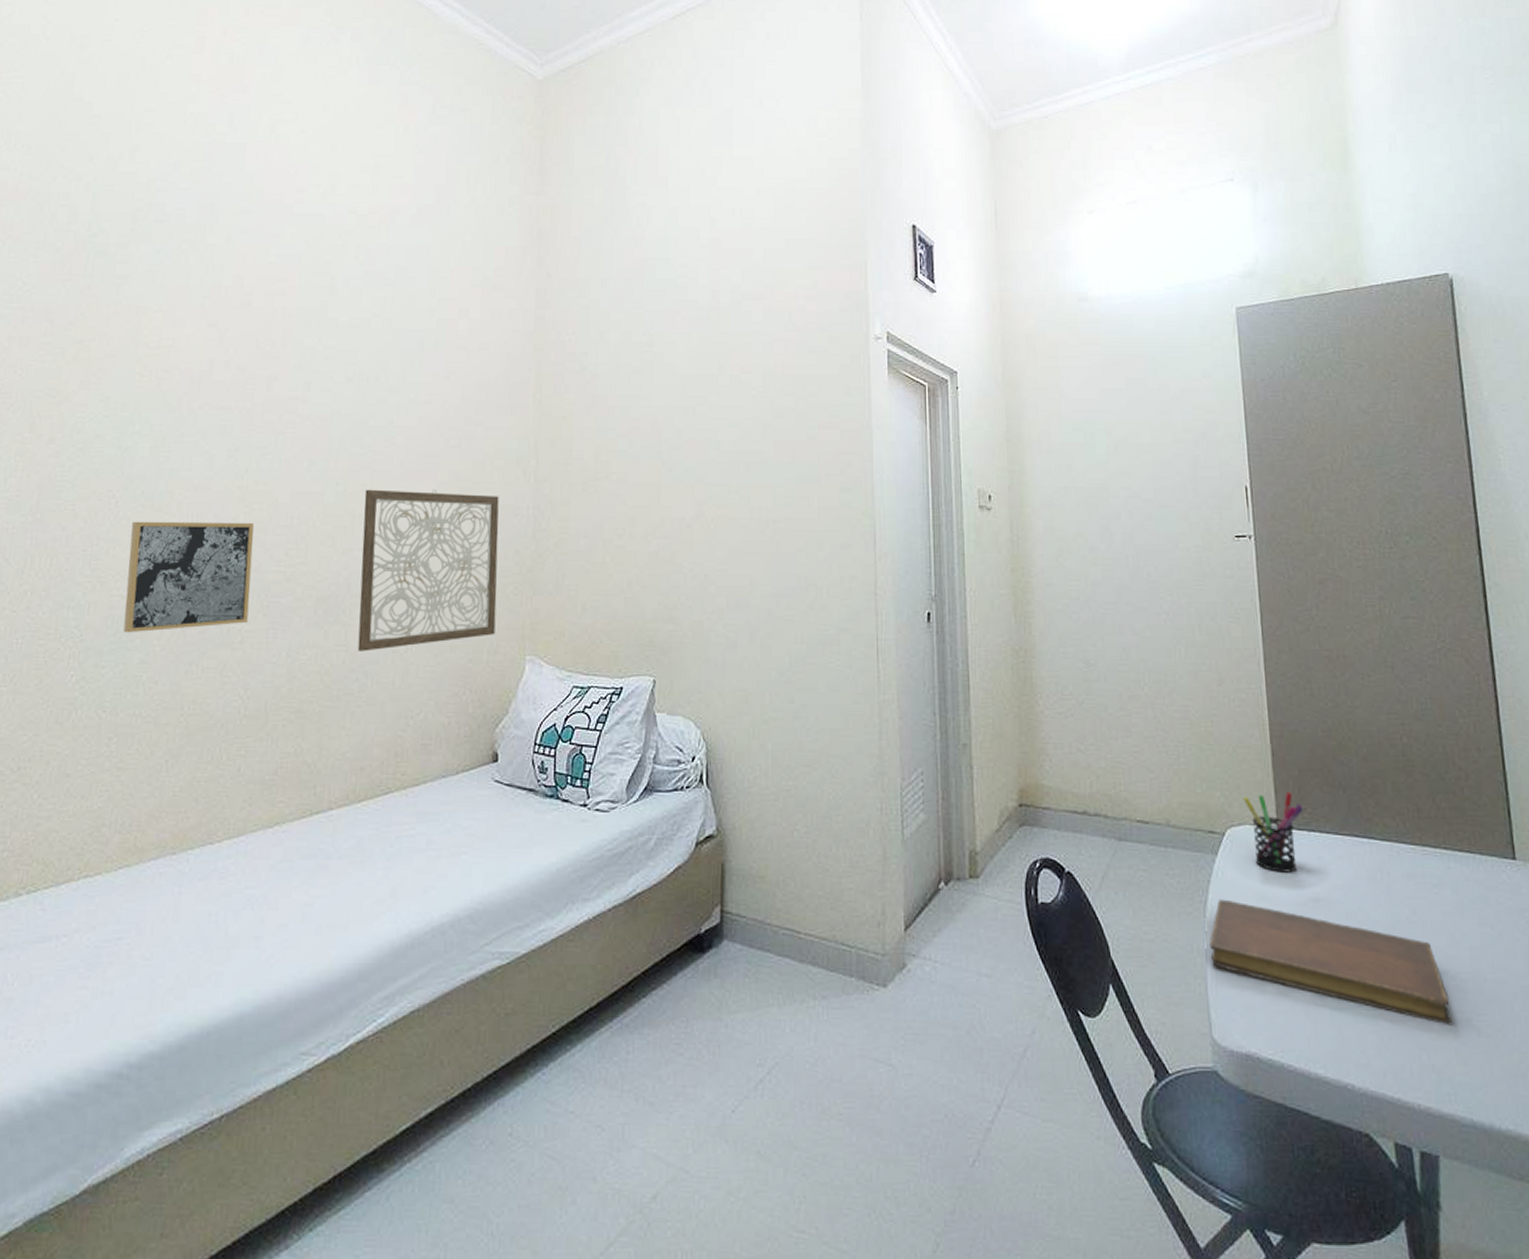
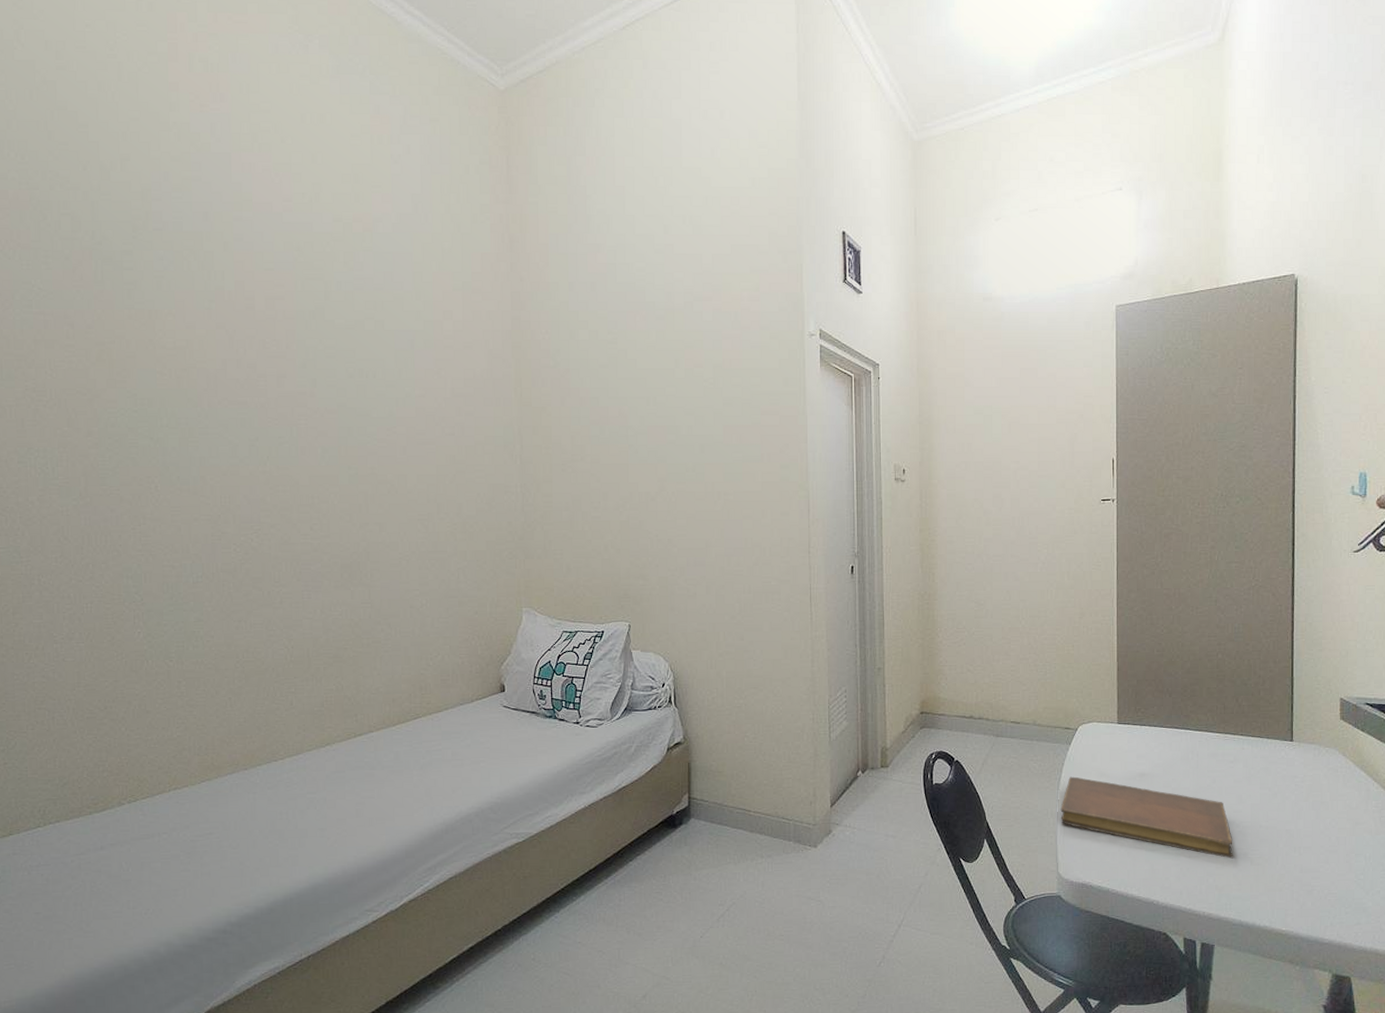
wall art: present [123,521,254,633] -> none [173,502,284,597]
wall art: present [357,489,499,651] -> none [374,472,495,608]
pen holder: present [1243,792,1303,873] -> none [1093,697,1138,756]

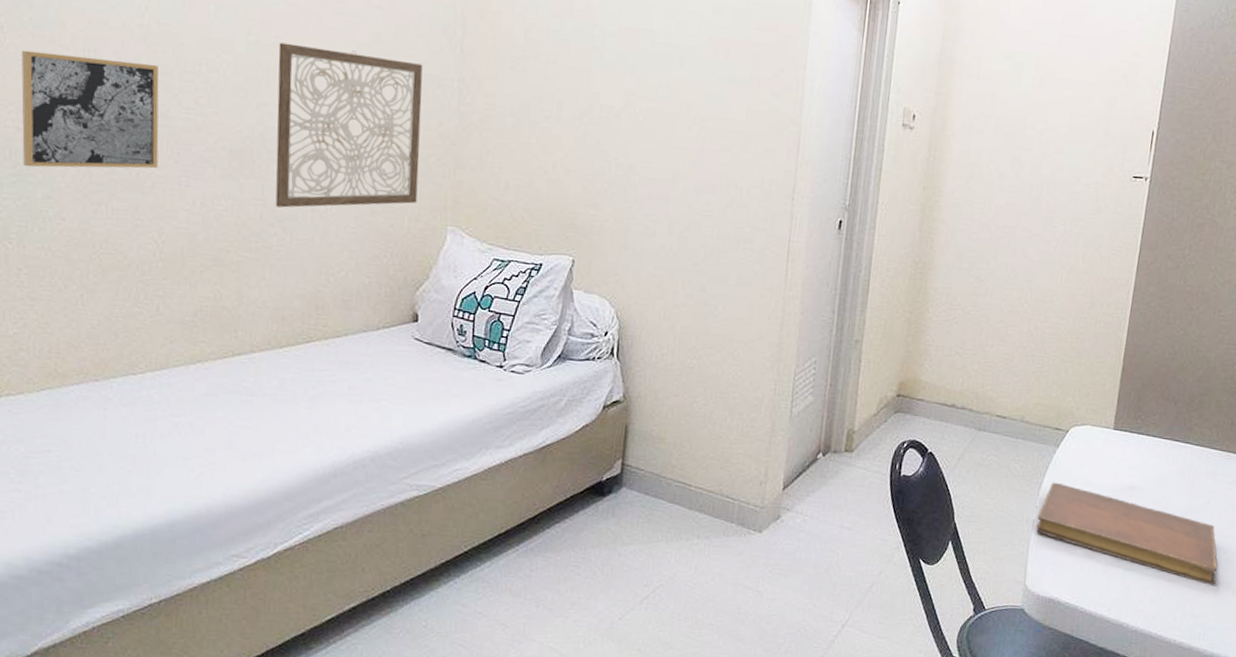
wall art: none [173,502,284,597] -> present [21,50,159,169]
wall art: none [374,472,495,608] -> present [275,42,423,208]

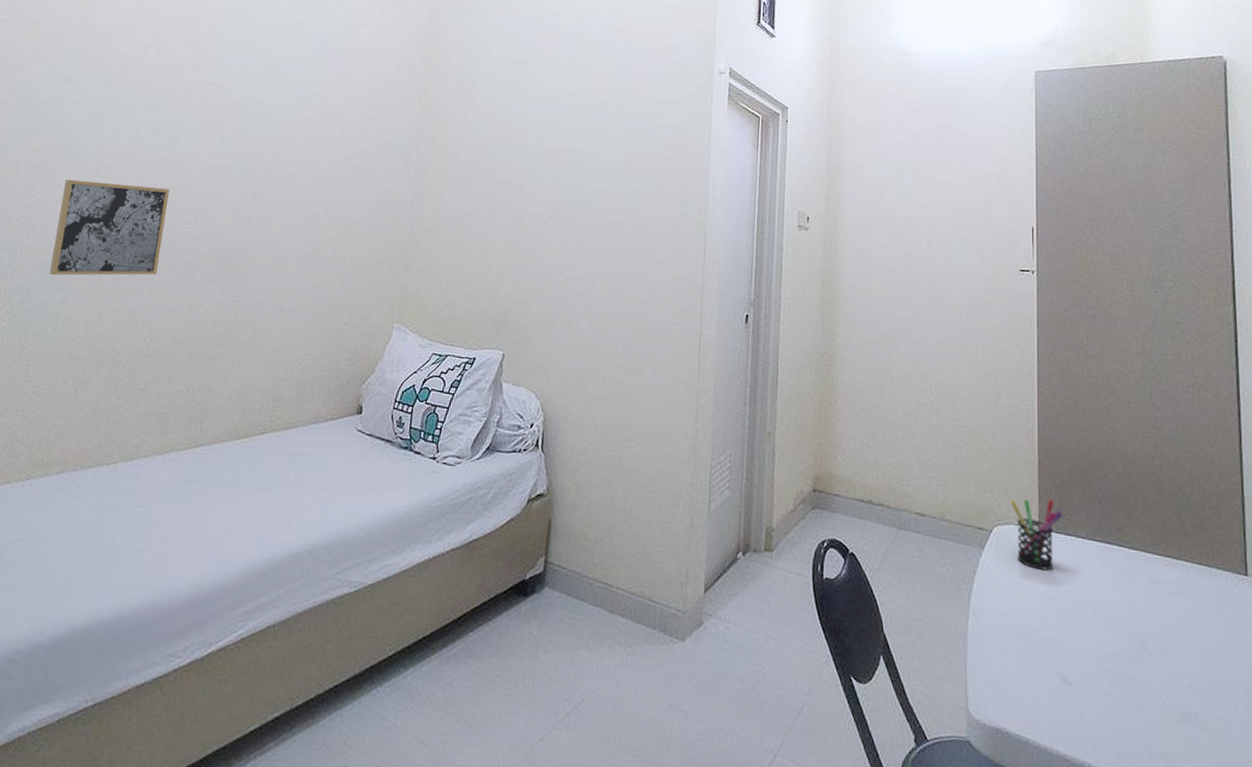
wall art: present [275,42,423,208] -> none [249,168,383,308]
notebook: present [1035,482,1218,586] -> none [971,588,1181,719]
pen holder: none [1089,401,1138,466] -> present [1010,498,1062,571]

